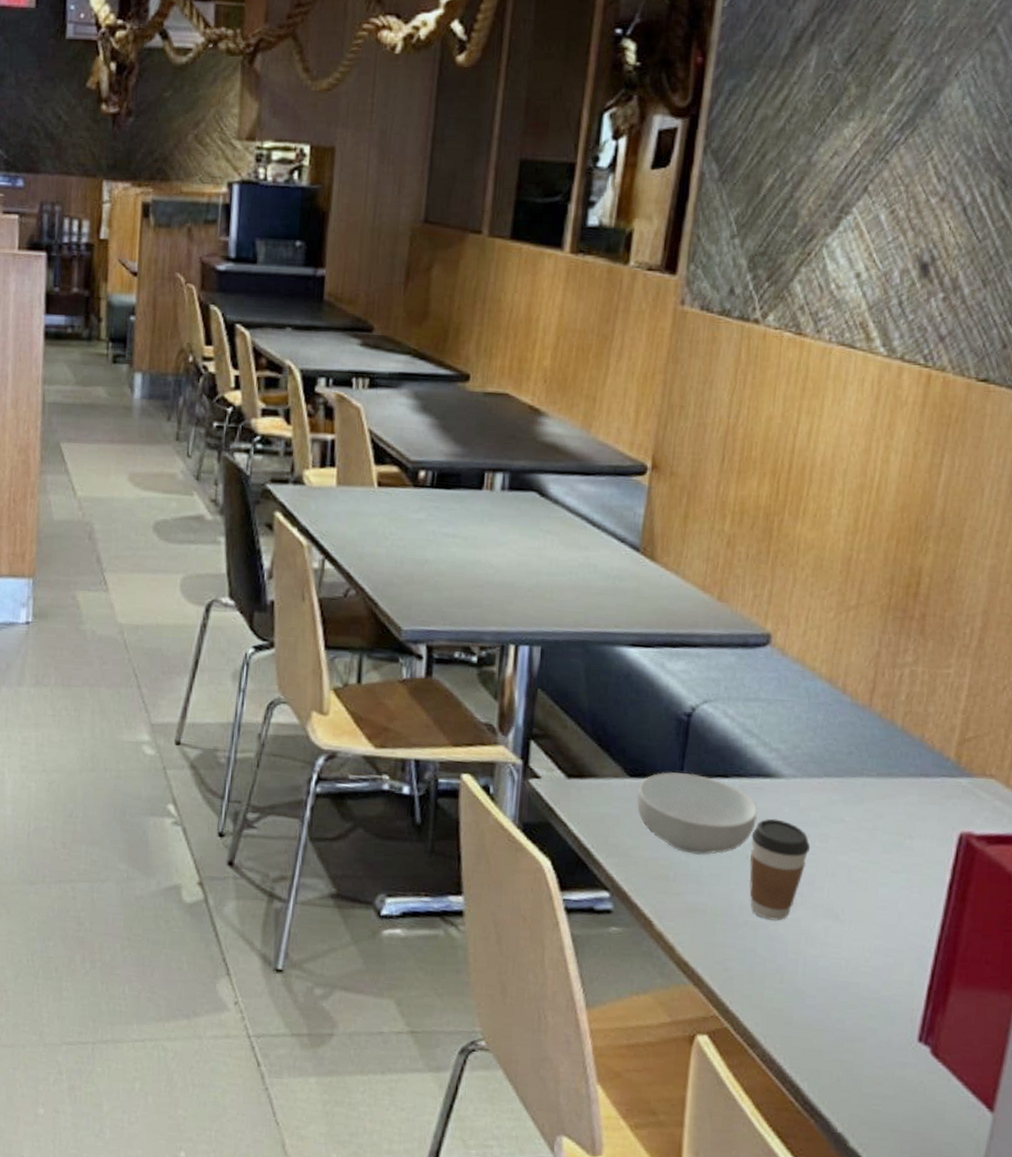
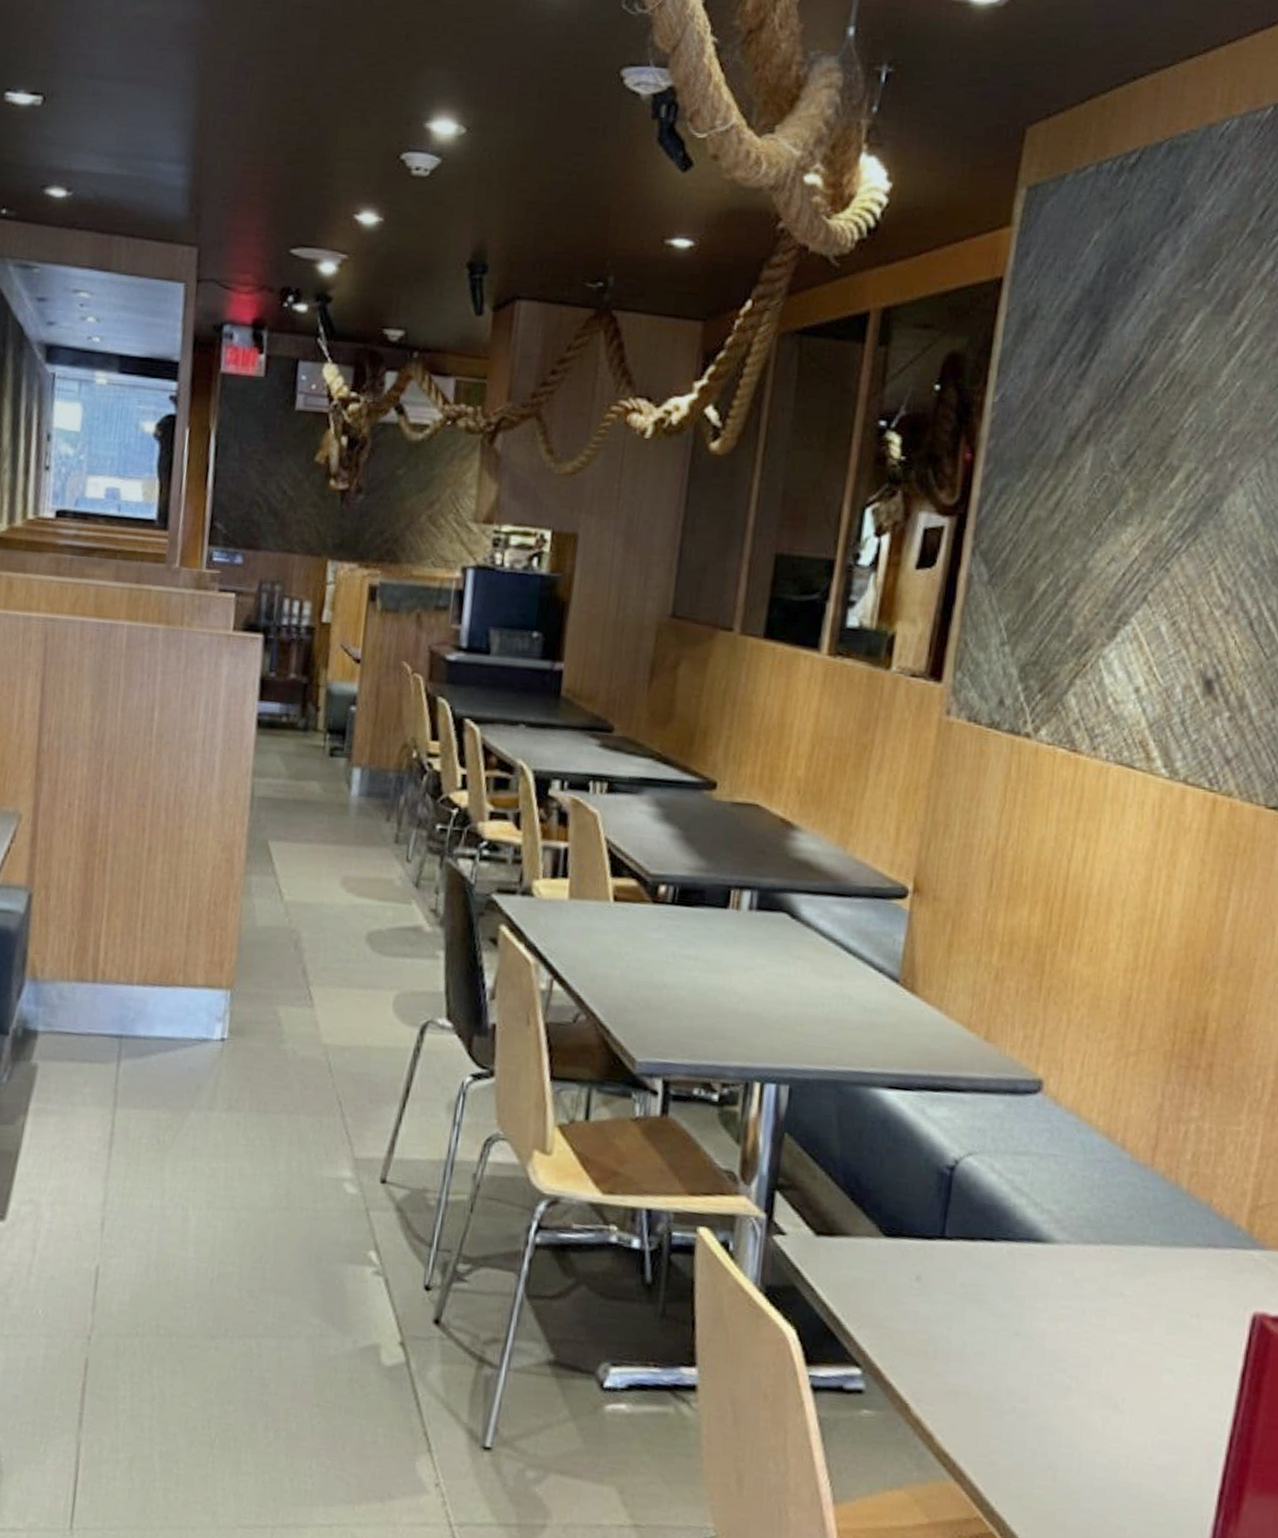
cereal bowl: present [636,772,758,855] -> none [892,1233,1028,1330]
coffee cup: present [749,818,811,921] -> none [1017,1289,1087,1409]

